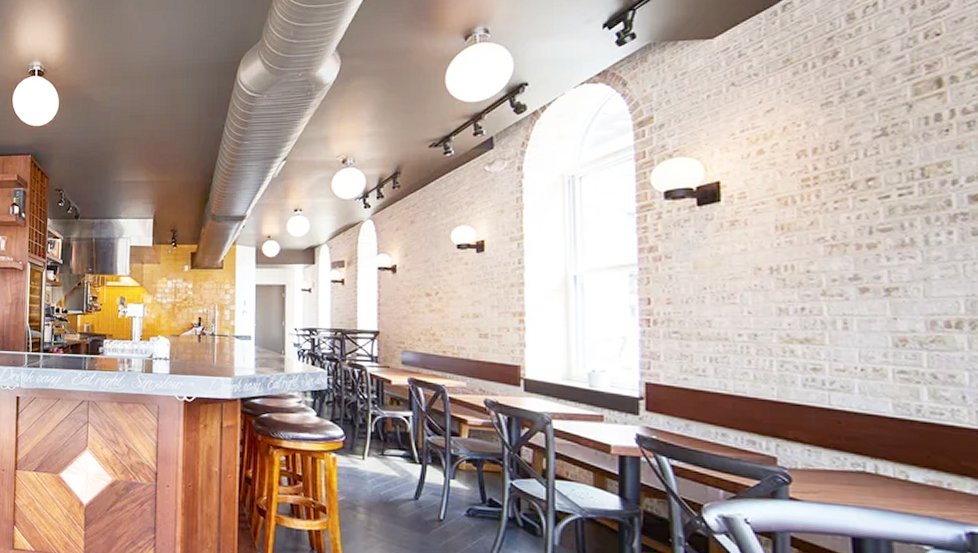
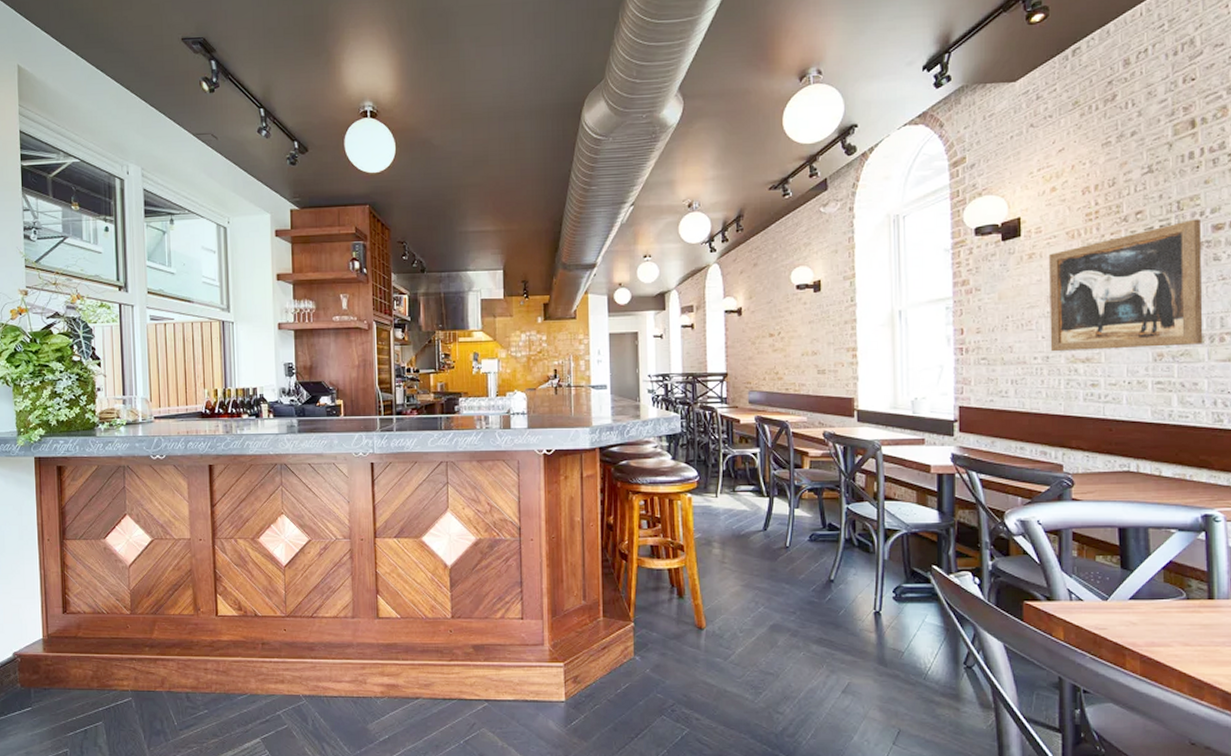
wall art: none [755,188,961,331] -> present [1048,219,1203,352]

